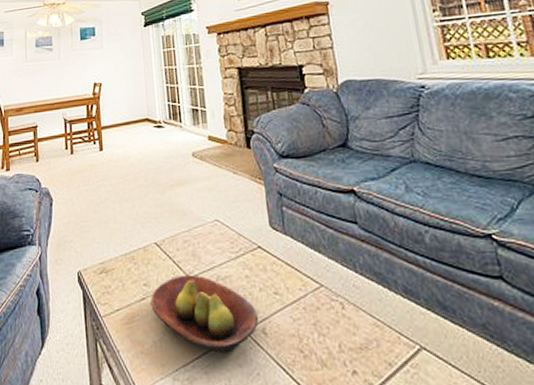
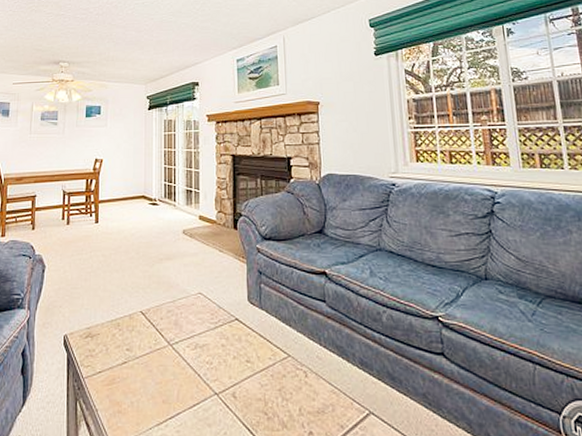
fruit bowl: present [151,274,259,353] -> none [132,342,230,414]

